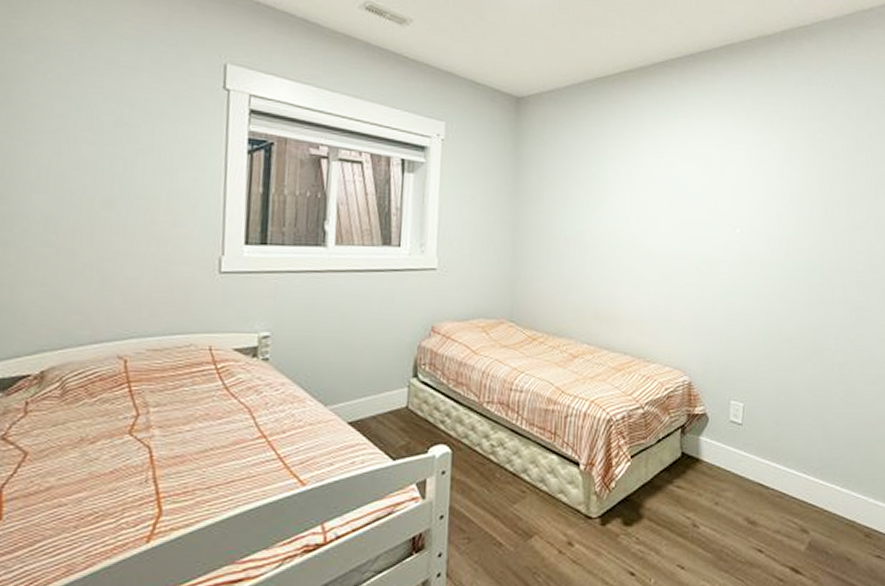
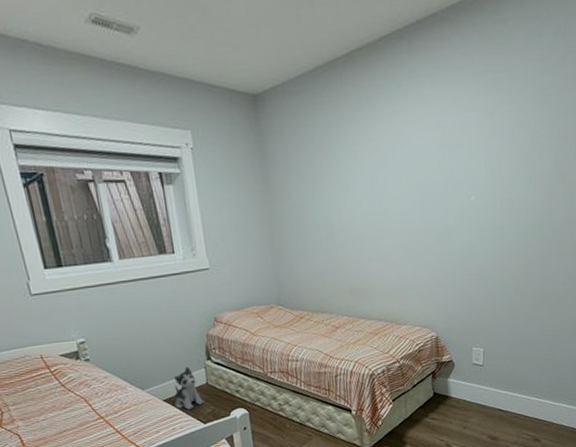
plush toy: none [361,382,399,440] -> present [174,366,204,410]

